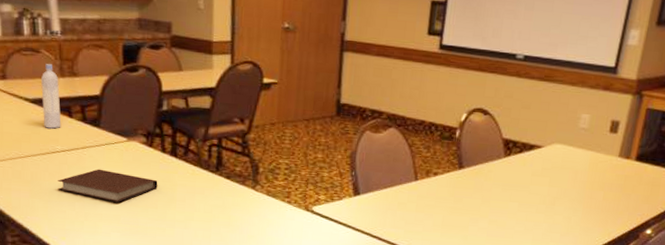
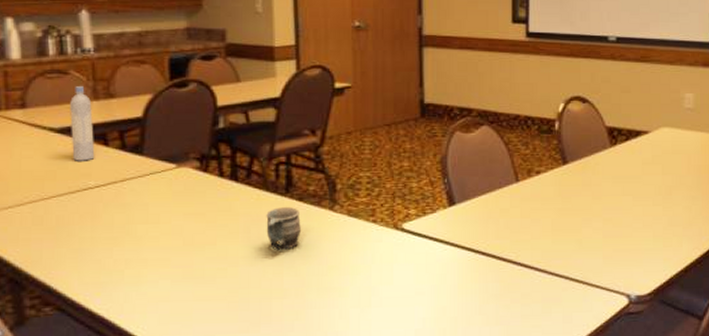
notebook: present [58,169,158,203] -> none [90,204,216,242]
mug: none [198,182,228,219] -> present [266,206,301,250]

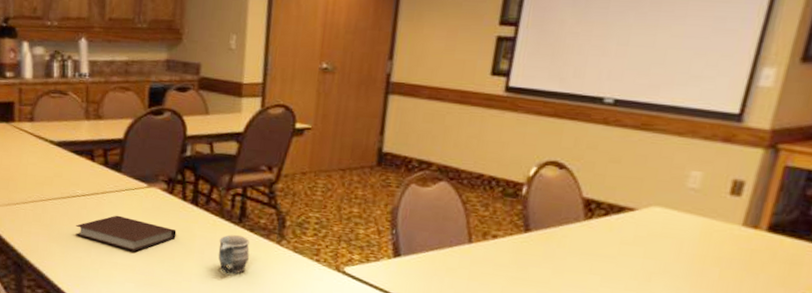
bottle: present [70,85,95,161] -> none [66,105,84,173]
notebook: none [90,204,216,242] -> present [75,215,177,252]

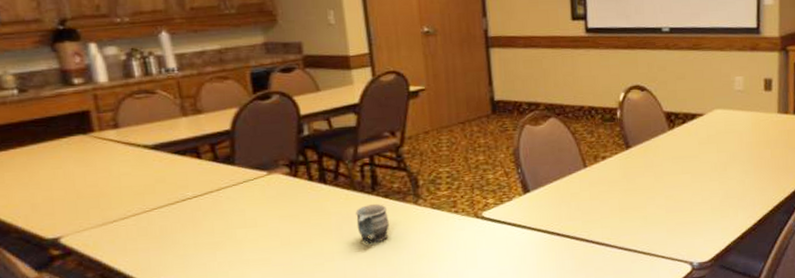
notebook: present [75,215,177,252] -> none [192,209,309,244]

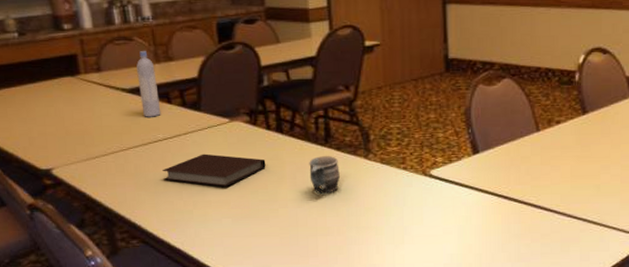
bottle: none [160,103,190,175] -> present [136,50,161,117]
notebook: none [192,209,309,244] -> present [162,154,266,187]

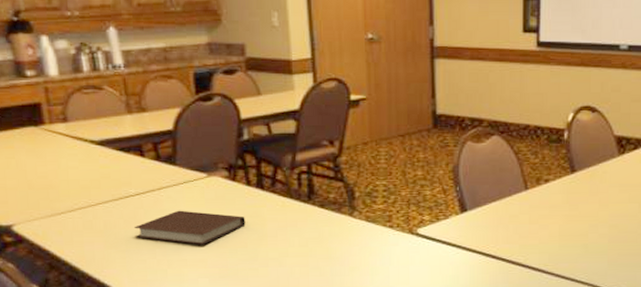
bottle: present [136,50,161,117] -> none [106,100,133,171]
mug: present [309,155,340,194] -> none [291,212,323,252]

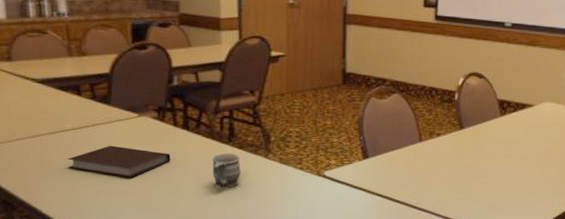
mug: none [291,212,323,252] -> present [212,152,241,188]

